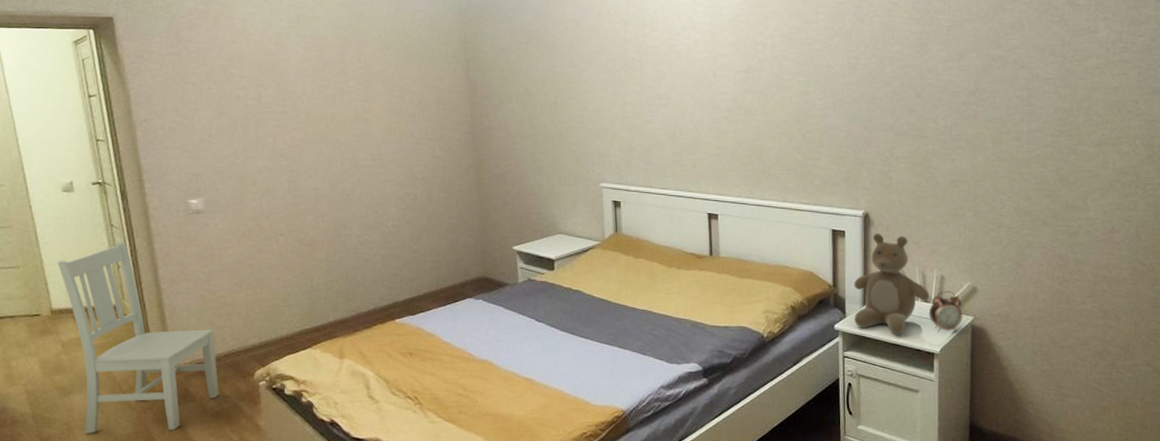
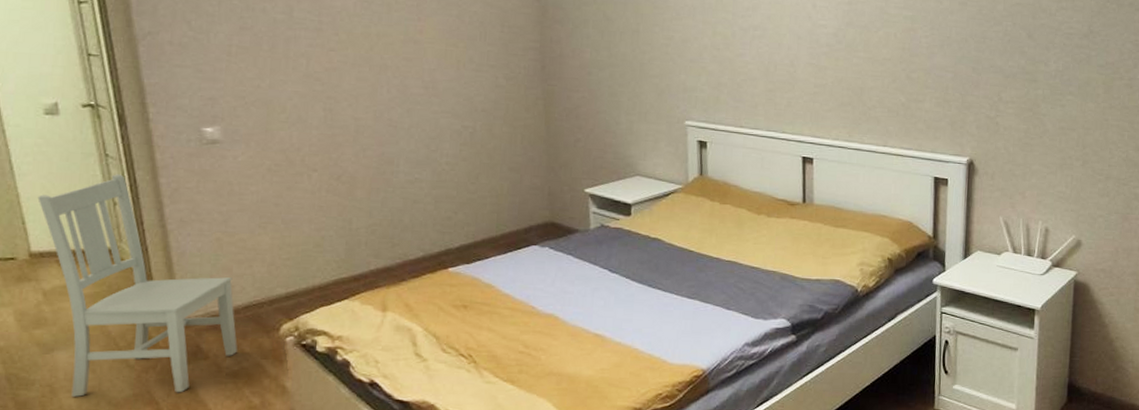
teddy bear: present [853,233,930,335] -> none [954,181,1033,290]
alarm clock: present [928,291,963,333] -> none [1031,244,1066,288]

